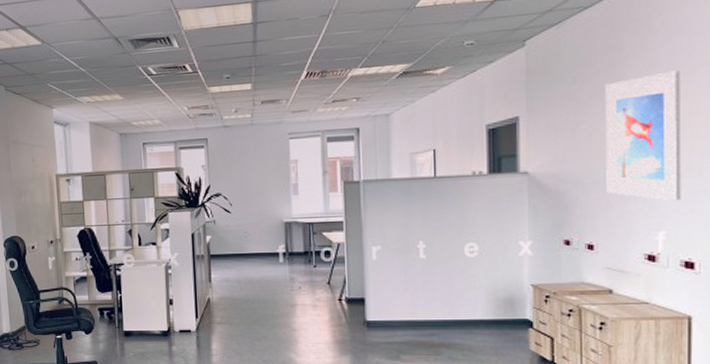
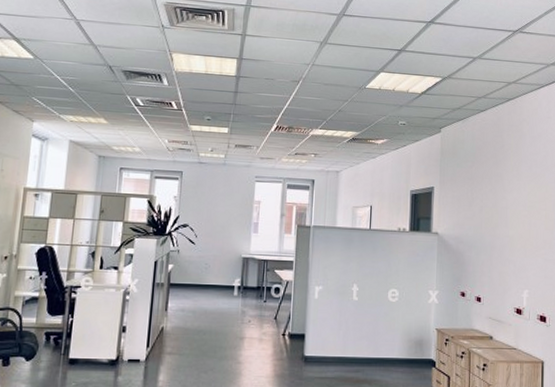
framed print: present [606,70,682,201] -> none [491,167,539,267]

